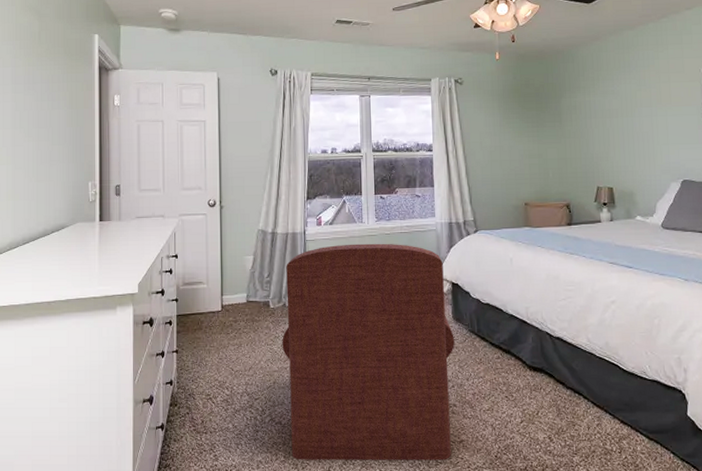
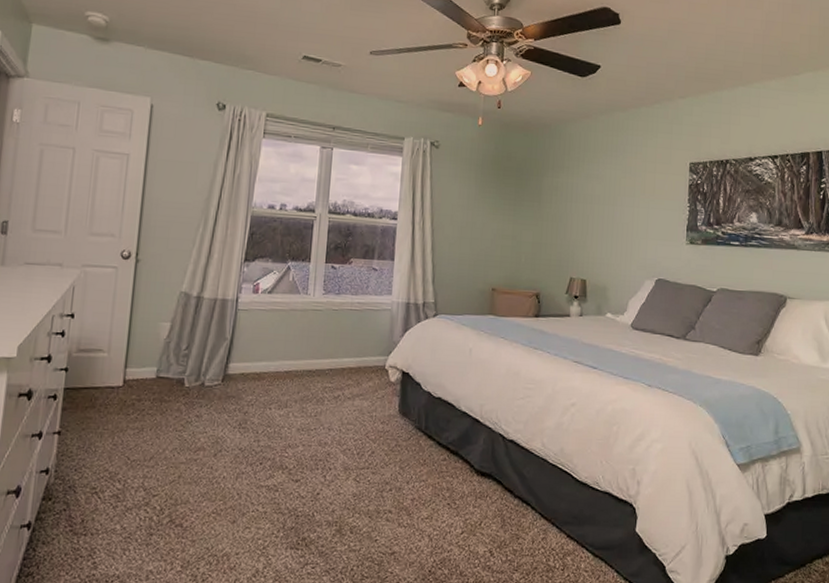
armchair: present [282,243,454,461] -> none [191,318,398,575]

